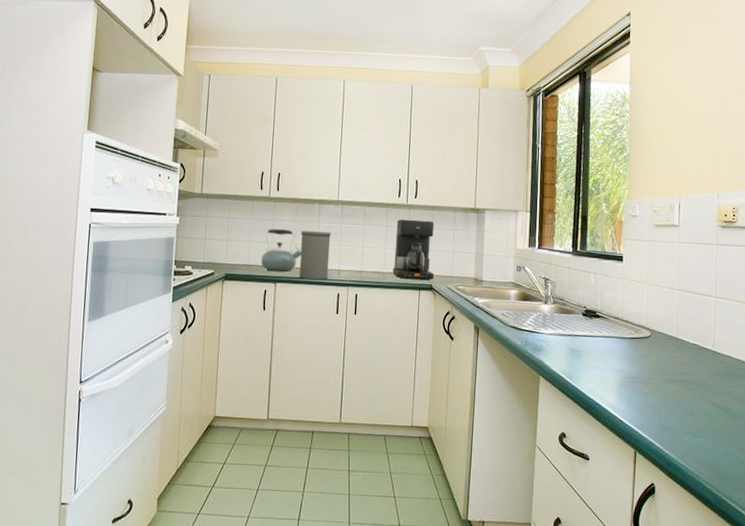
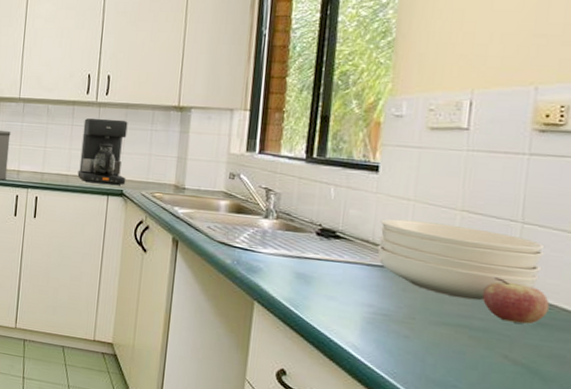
bowl: none [625,299,730,360] -> present [377,219,545,301]
fruit: none [694,341,734,375] -> present [482,277,549,324]

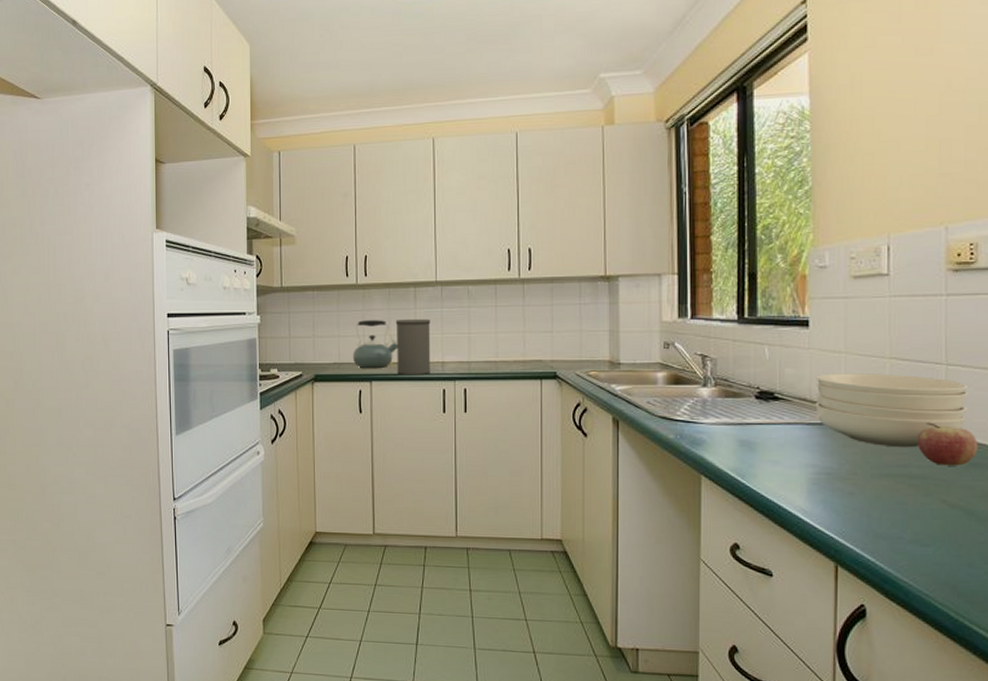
coffee maker: present [77,118,128,185] -> none [507,295,559,366]

